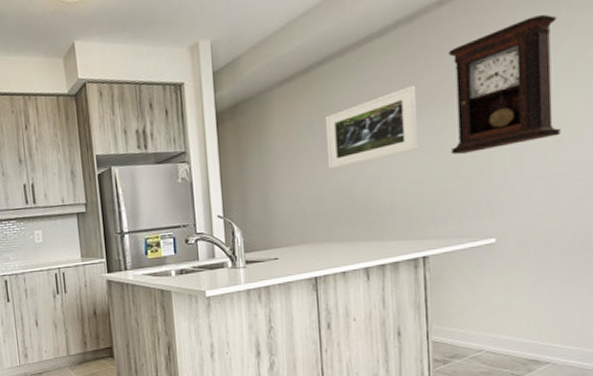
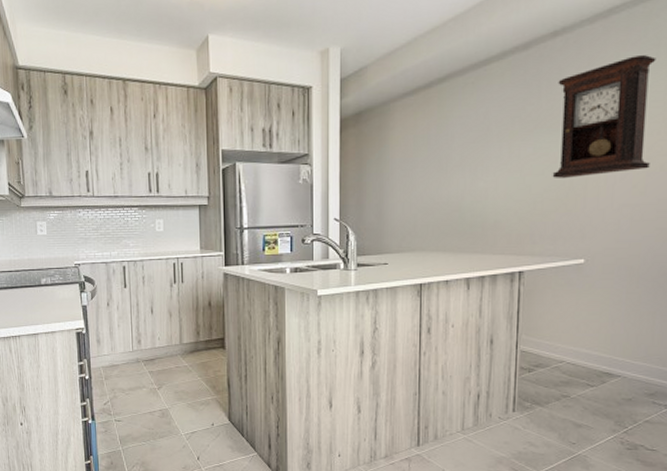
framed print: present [325,85,418,169] -> none [440,109,527,182]

